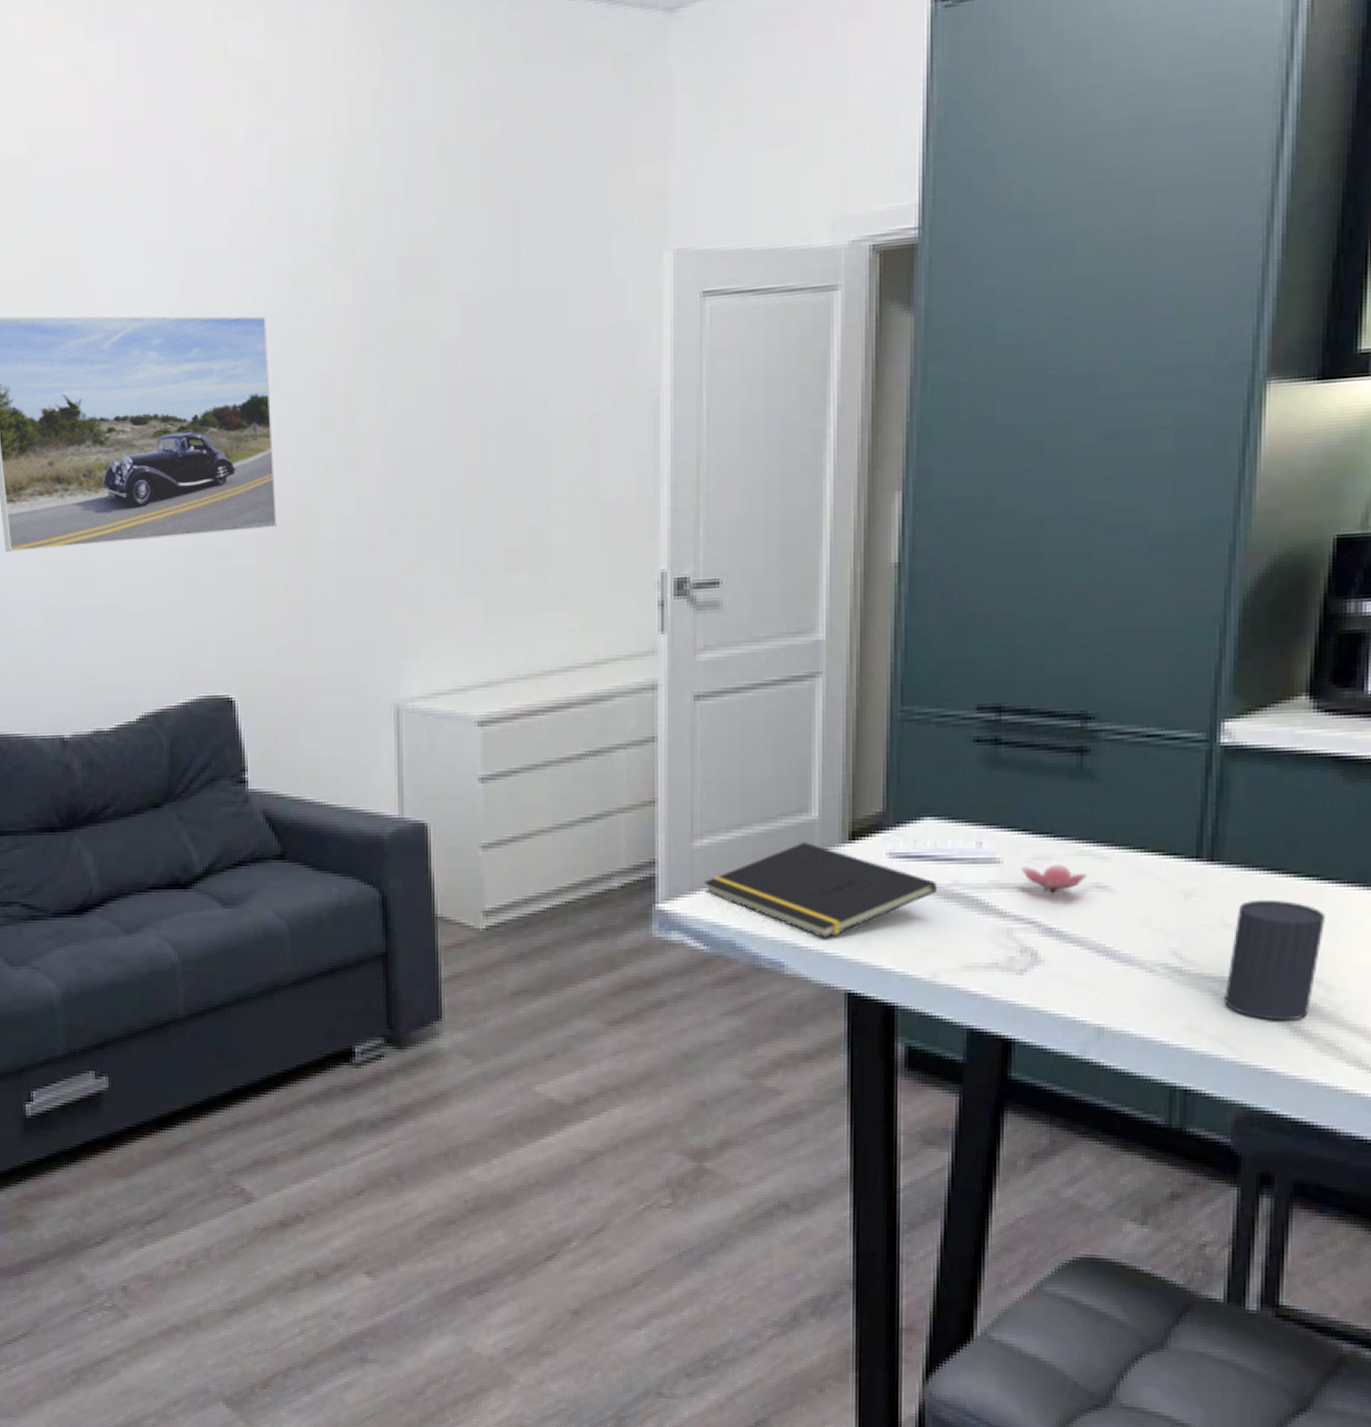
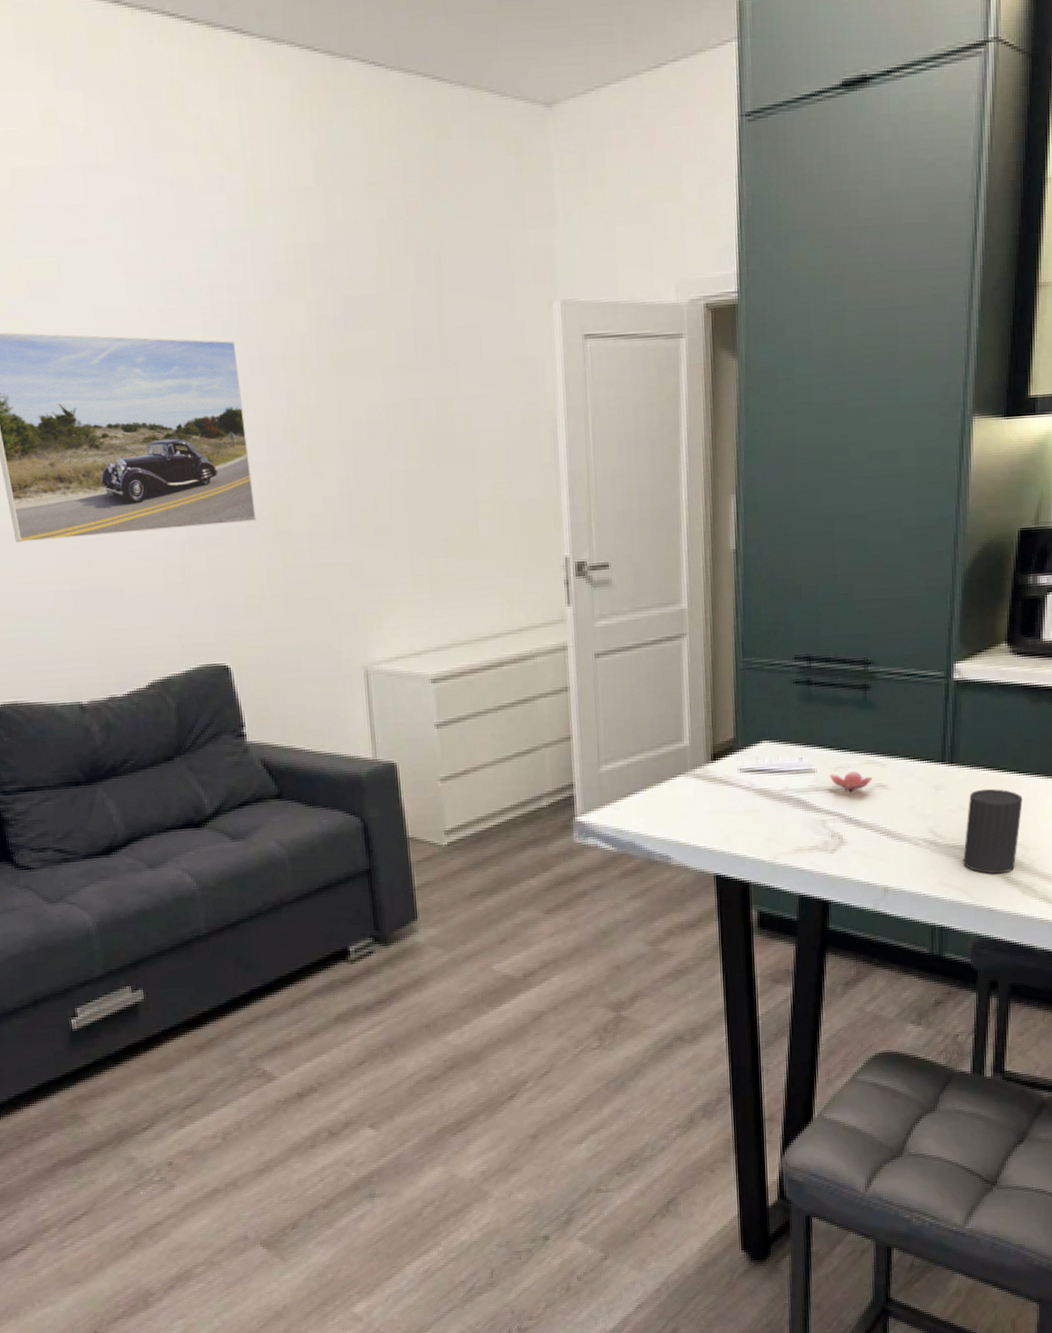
notepad: present [703,843,937,939] -> none [609,764,774,836]

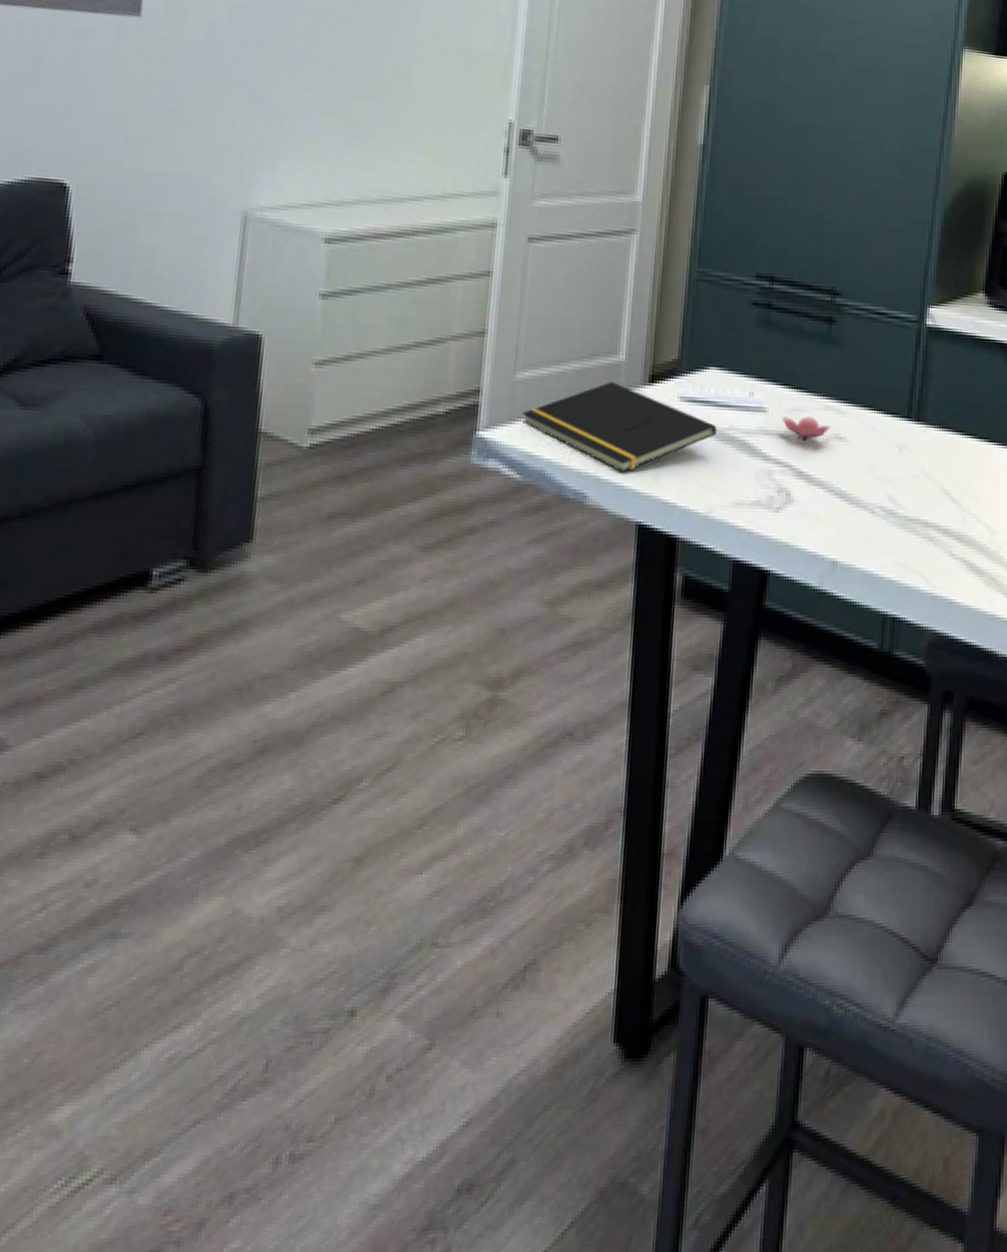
notepad: none [609,764,774,836] -> present [522,382,717,473]
cup: present [963,788,1023,874] -> none [923,455,992,559]

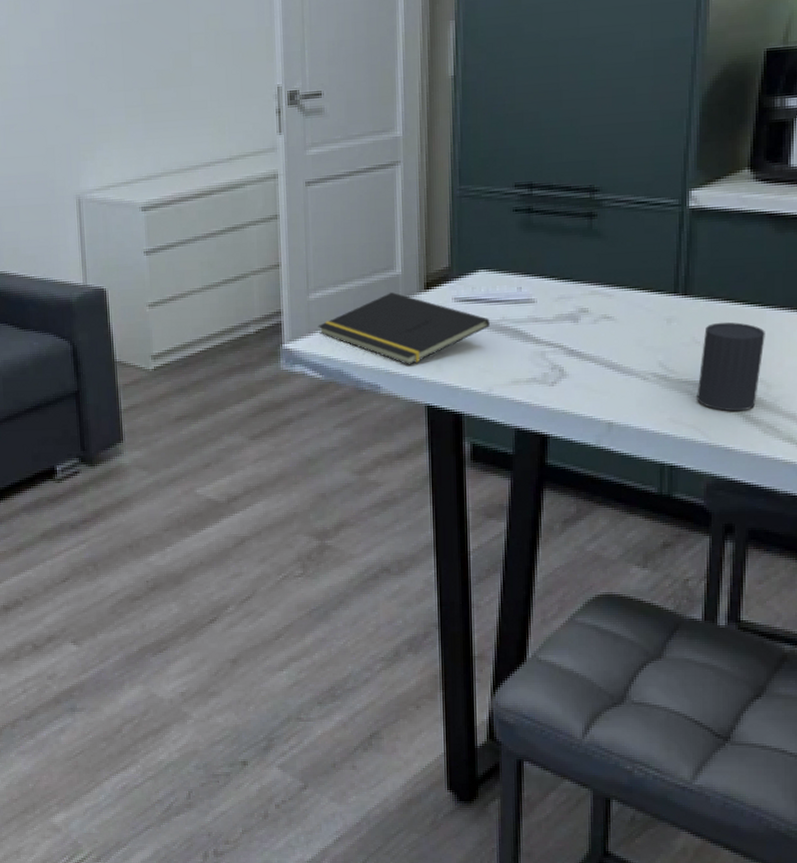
flower: present [782,416,830,442] -> none [550,302,598,324]
cup: none [923,455,992,559] -> present [697,322,765,412]

